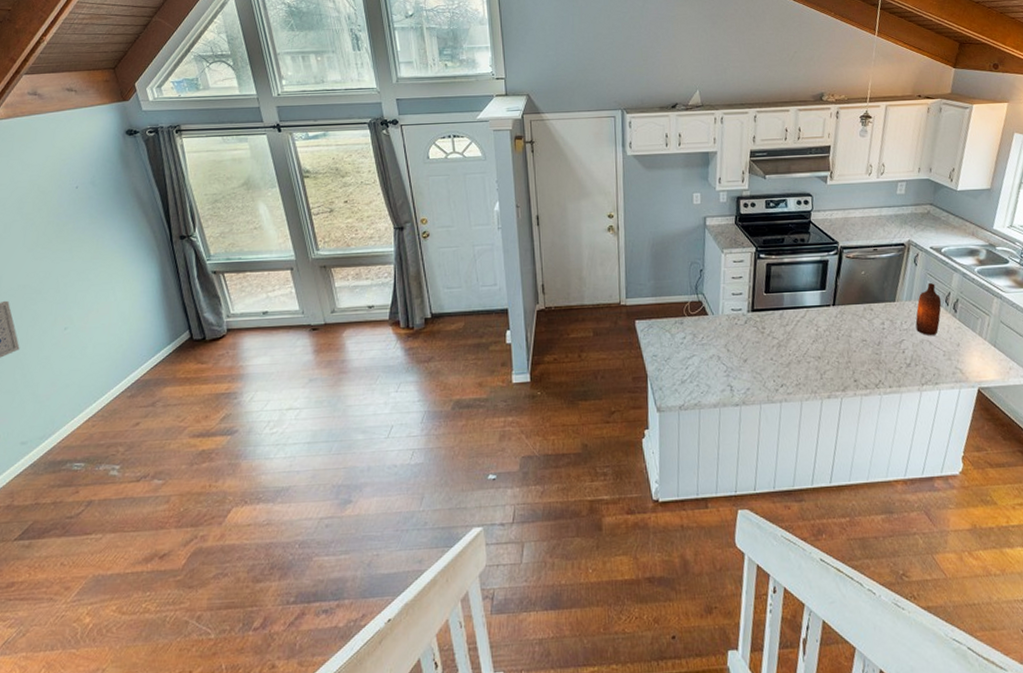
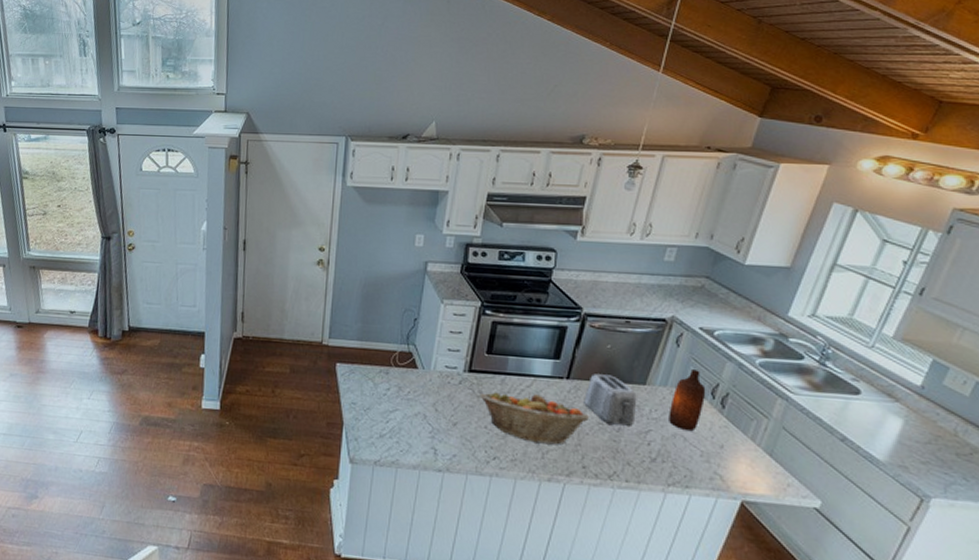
fruit basket: none [763,322,856,366] -> present [479,392,590,445]
toaster: none [848,297,891,341] -> present [584,374,637,427]

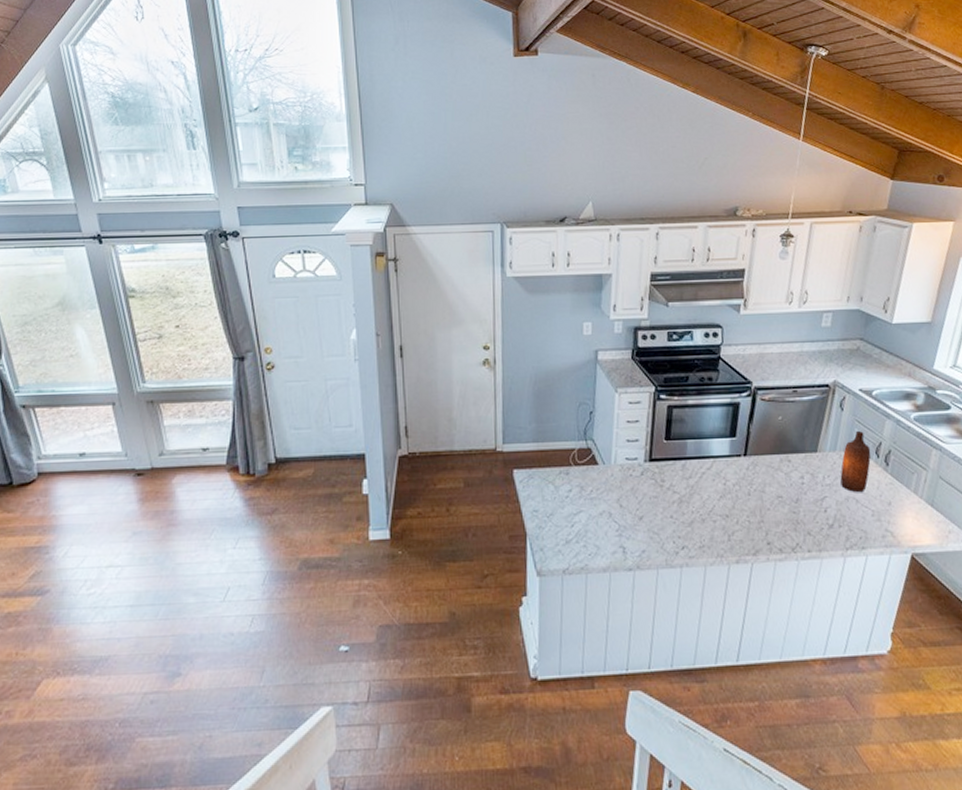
fruit basket: present [479,392,590,445] -> none [662,474,770,526]
toaster: present [584,374,637,427] -> none [762,447,811,498]

